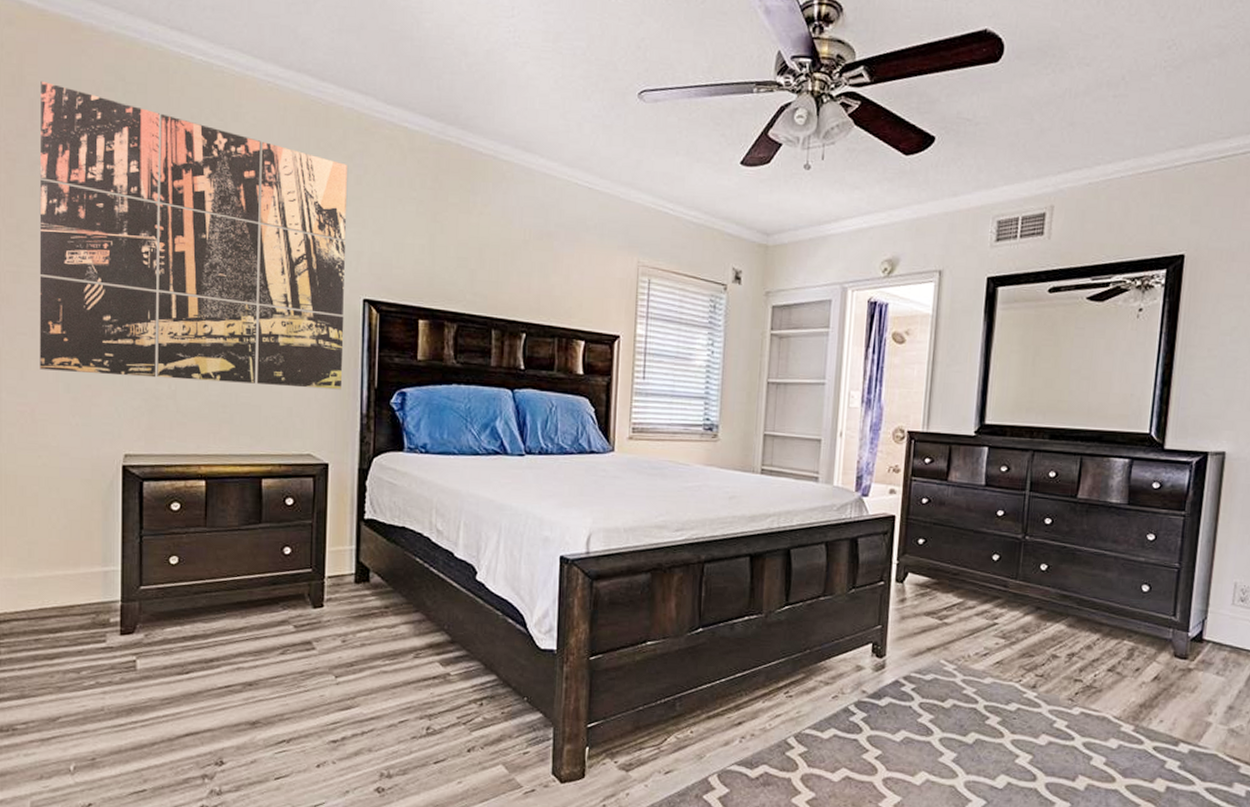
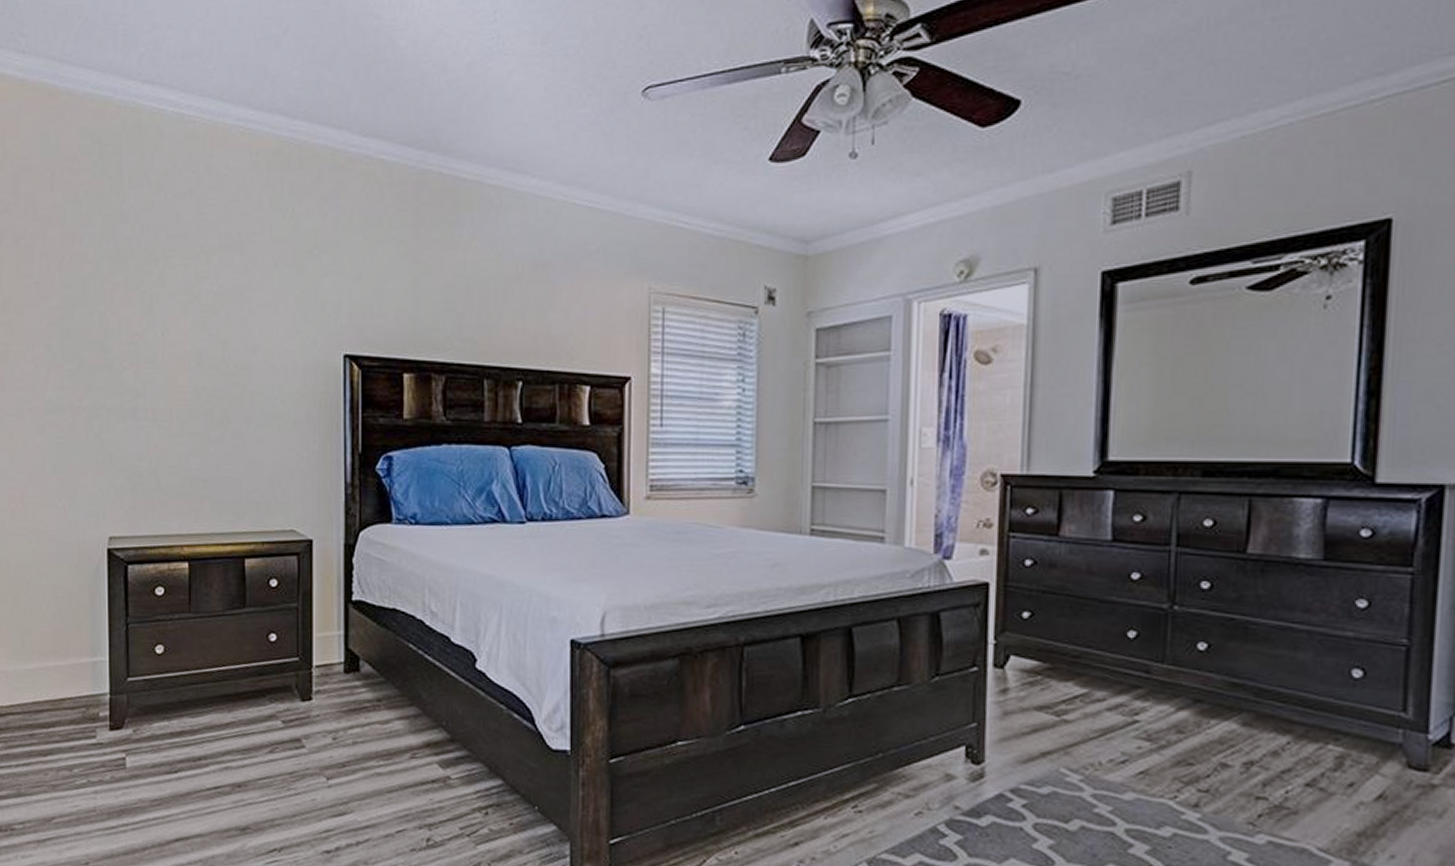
wall art: present [39,80,348,390] -> none [22,152,325,457]

